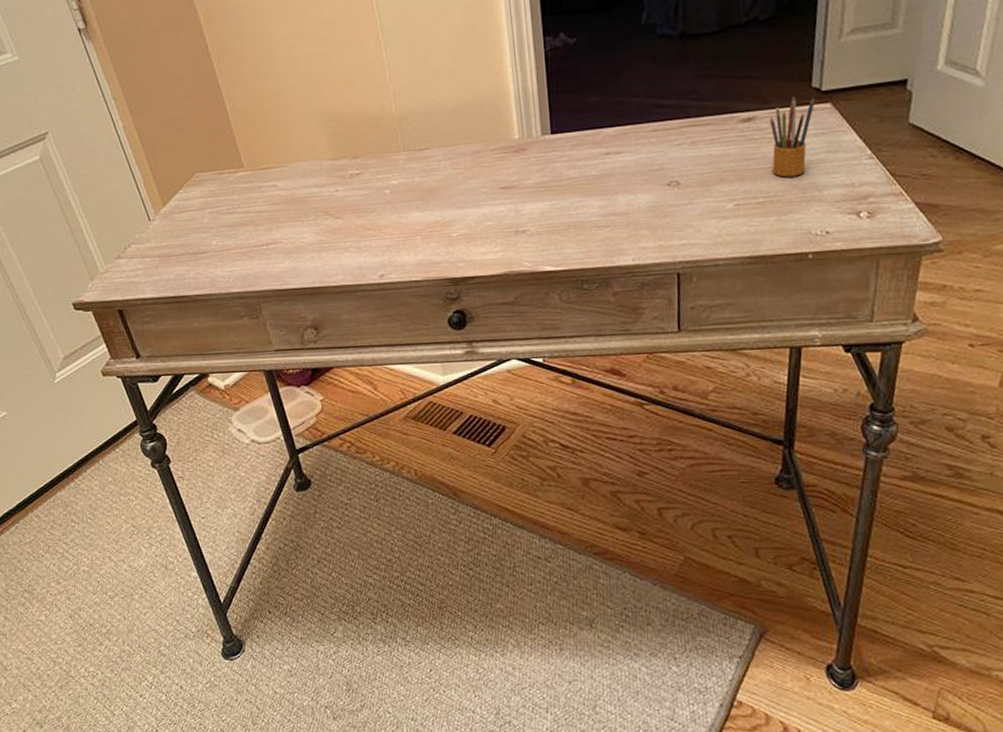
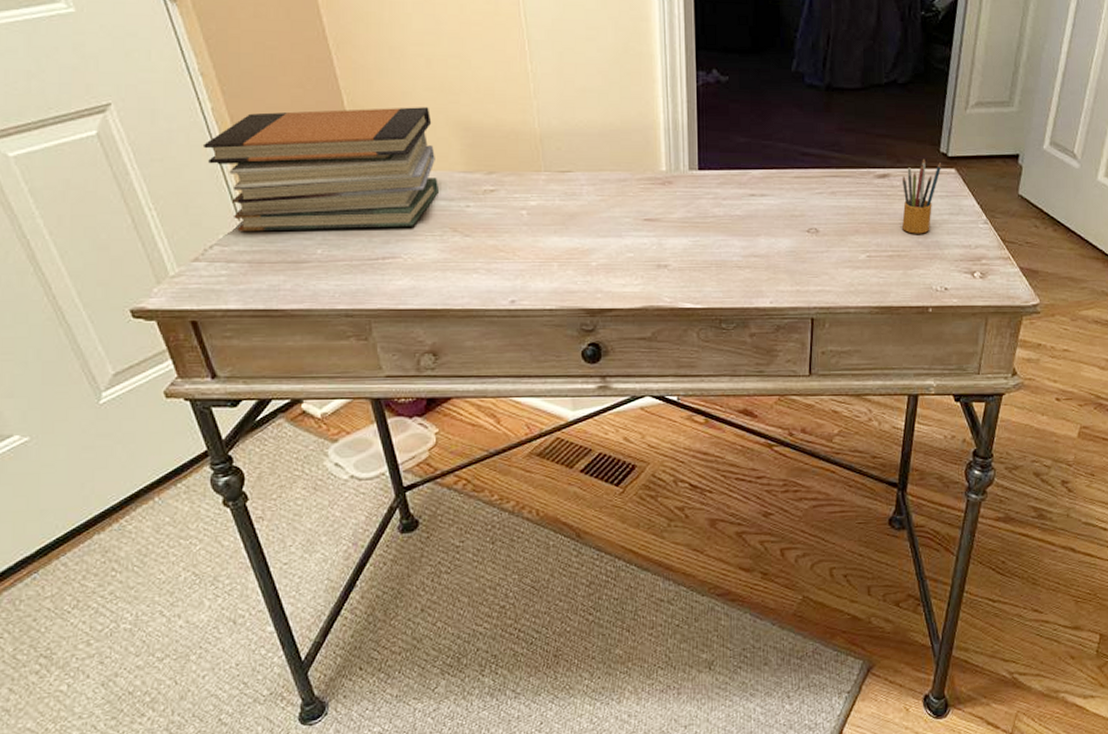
book stack: none [118,104,312,230] -> present [202,107,440,232]

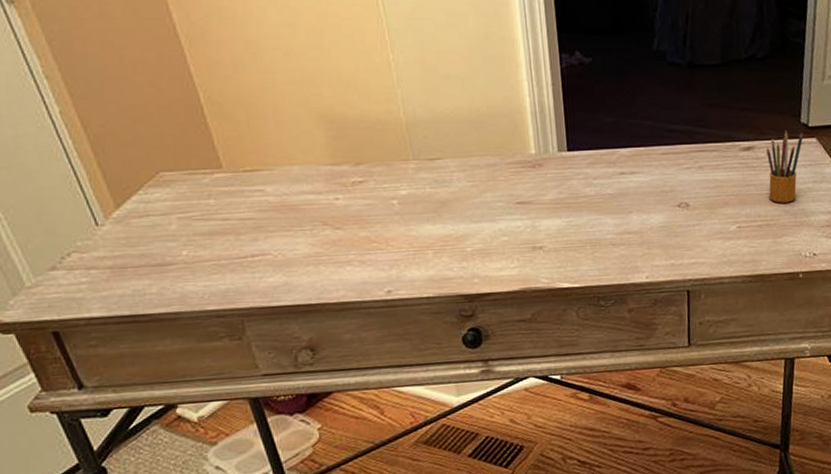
book stack: present [202,107,440,232] -> none [52,101,307,237]

